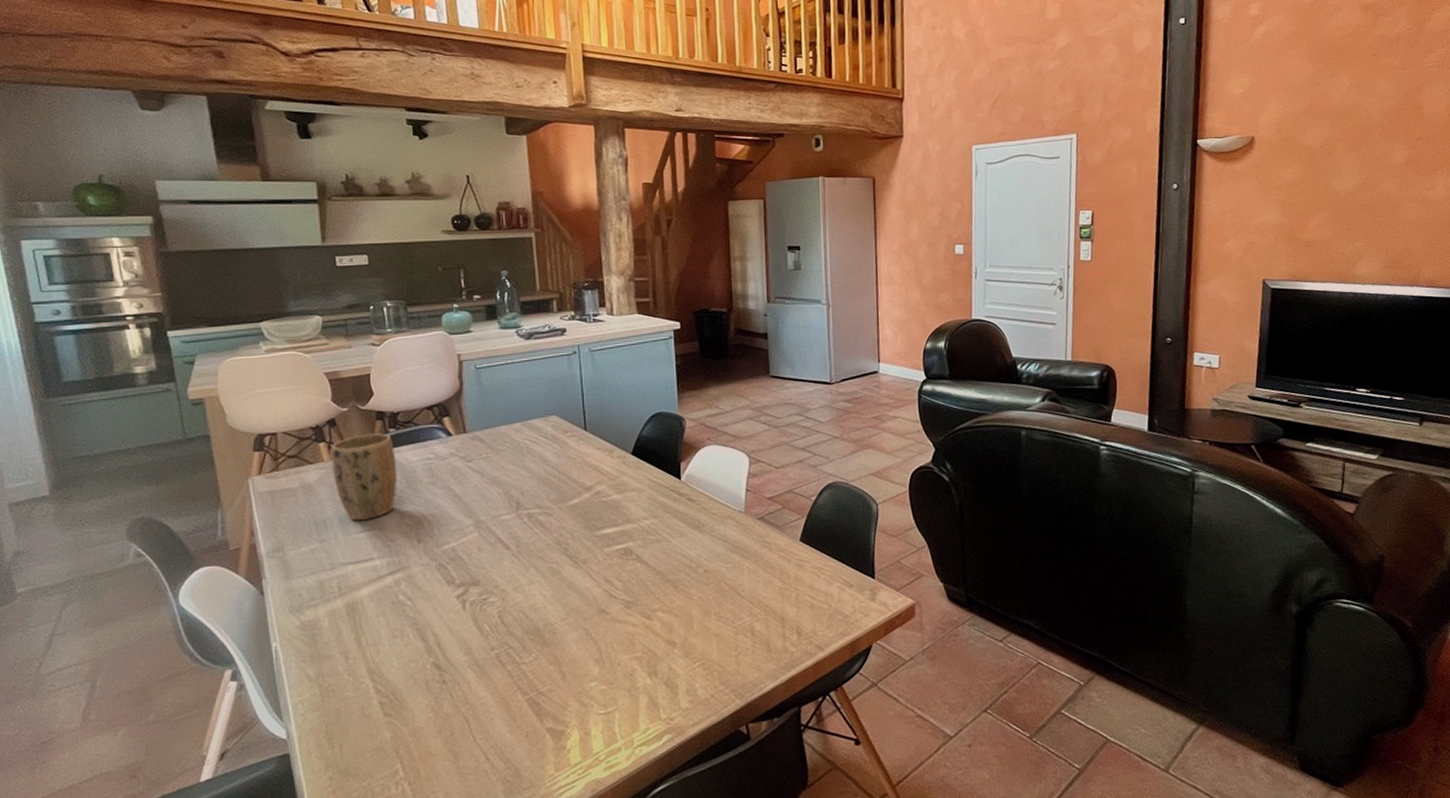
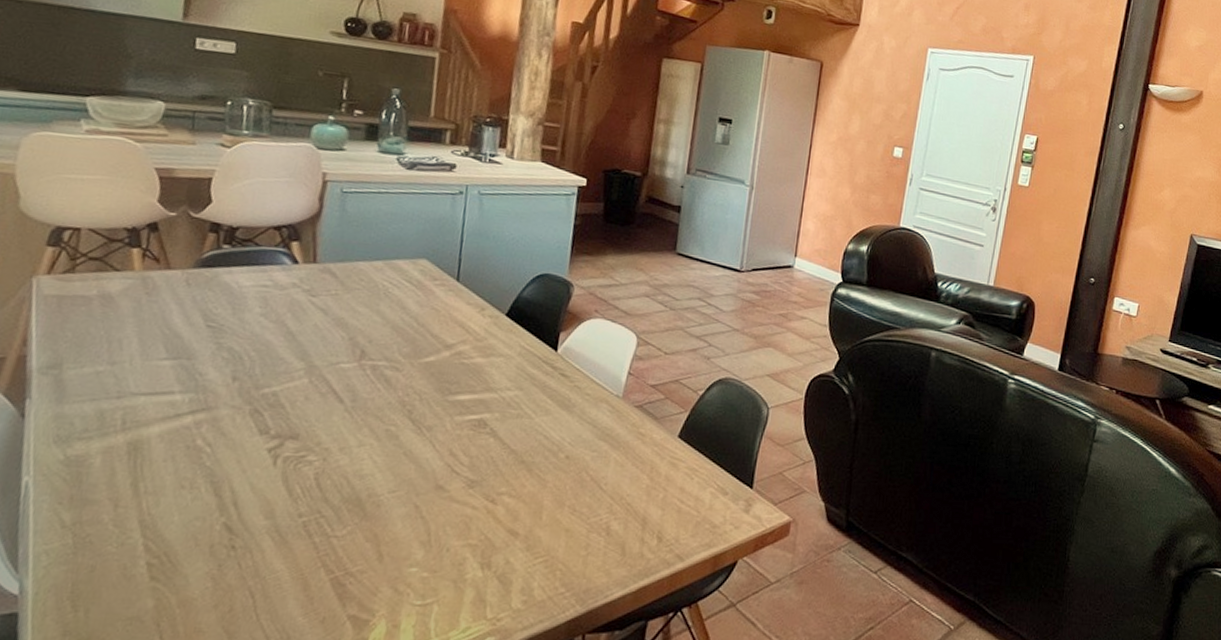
plant pot: present [330,433,397,521] -> none [142,246,226,347]

